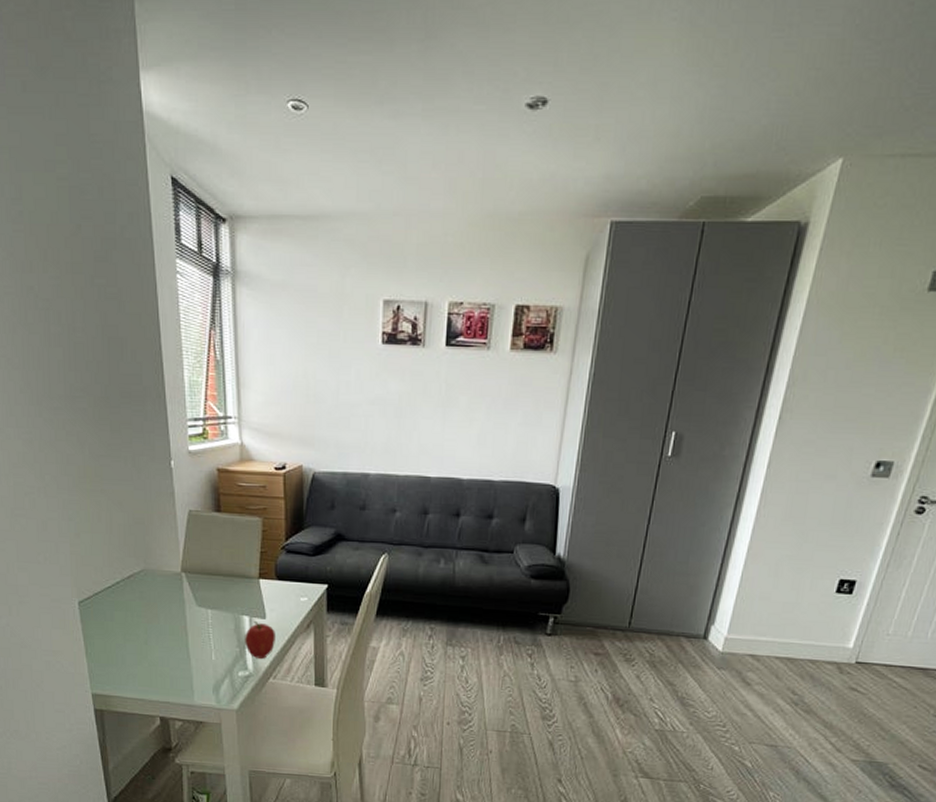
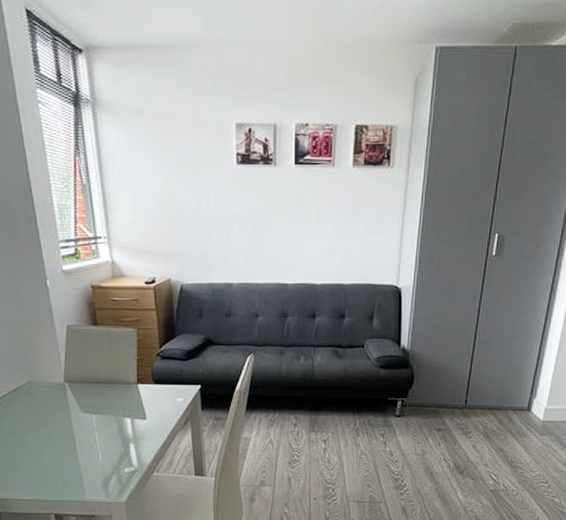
fruit: present [245,620,275,660] -> none [128,421,156,456]

